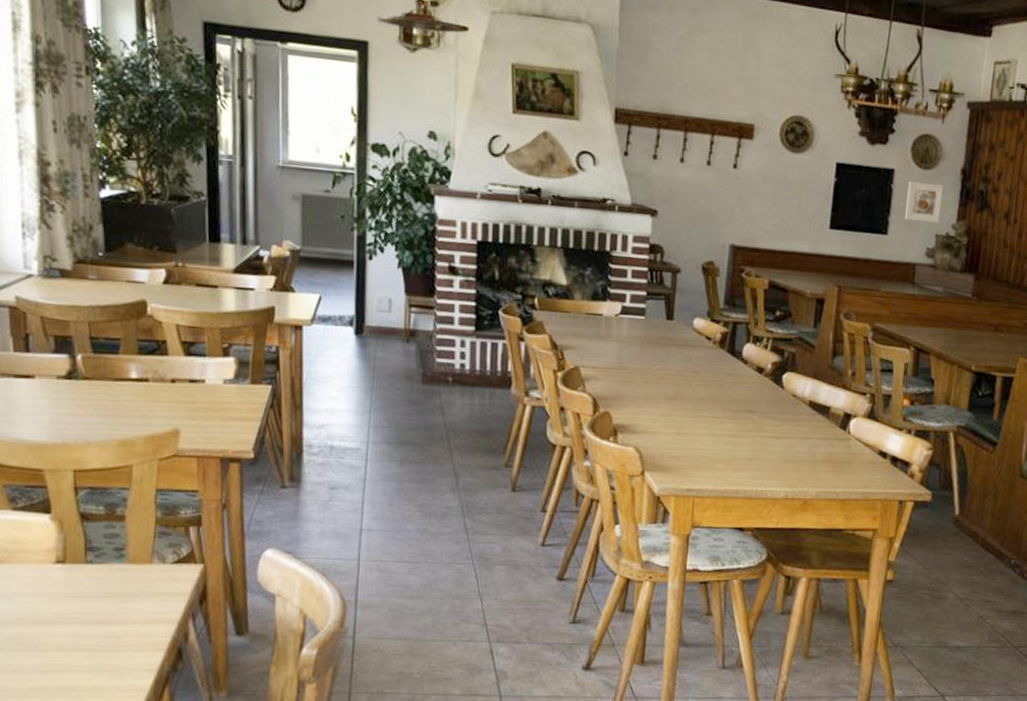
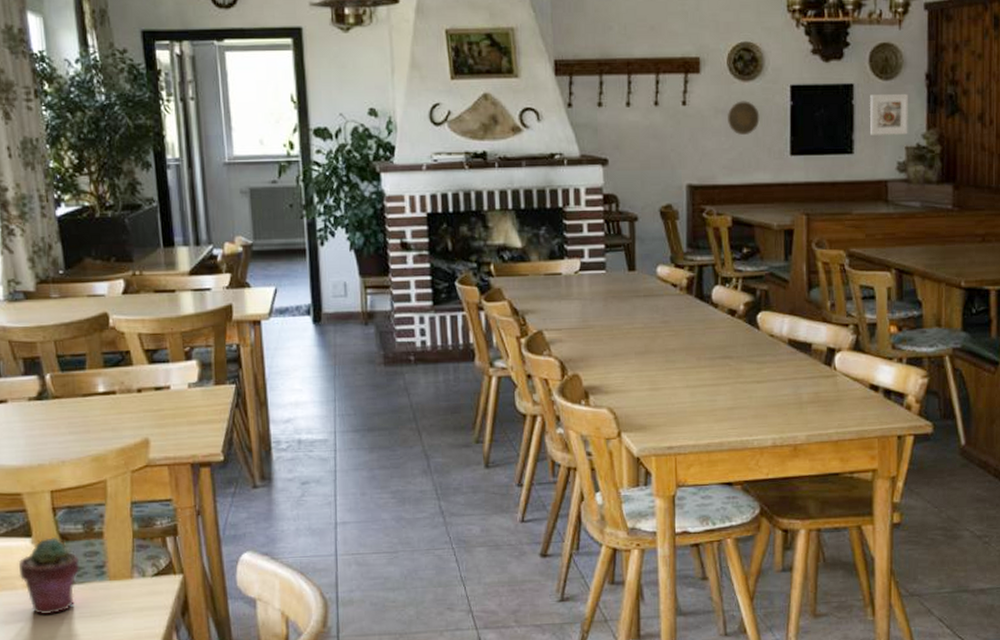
potted succulent: none [34,516,98,592] -> present [18,537,79,615]
decorative plate: none [774,171,805,204] -> present [726,101,760,135]

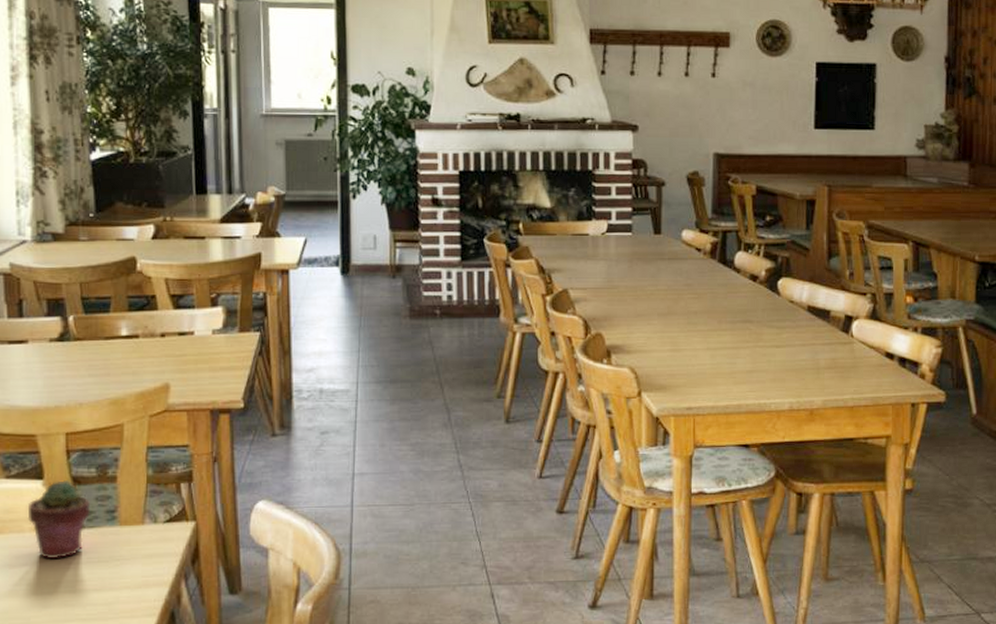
decorative plate: present [726,101,760,135] -> none [754,75,786,107]
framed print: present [870,93,908,135] -> none [891,74,928,114]

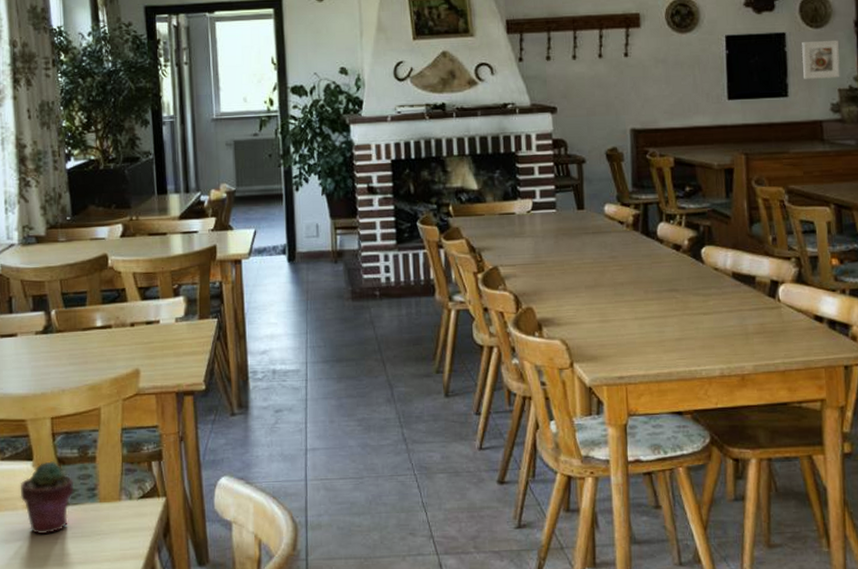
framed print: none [891,74,928,114] -> present [802,40,840,79]

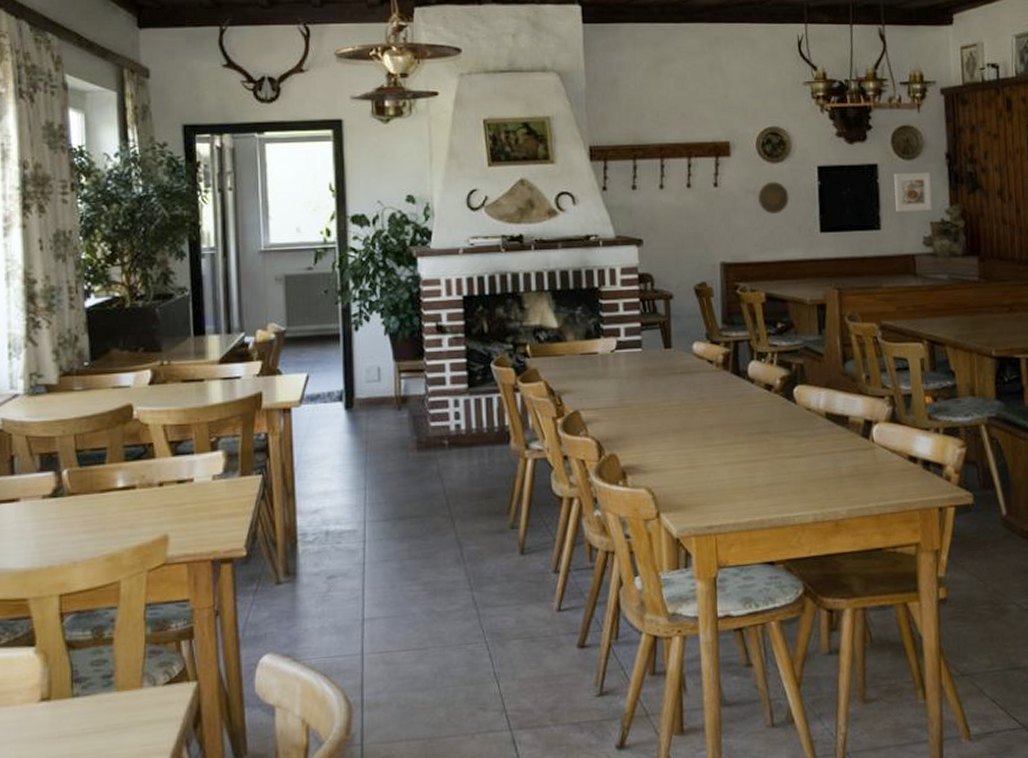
potted succulent: present [20,461,73,535] -> none [18,645,85,733]
decorative plate: none [666,51,698,82] -> present [757,181,789,214]

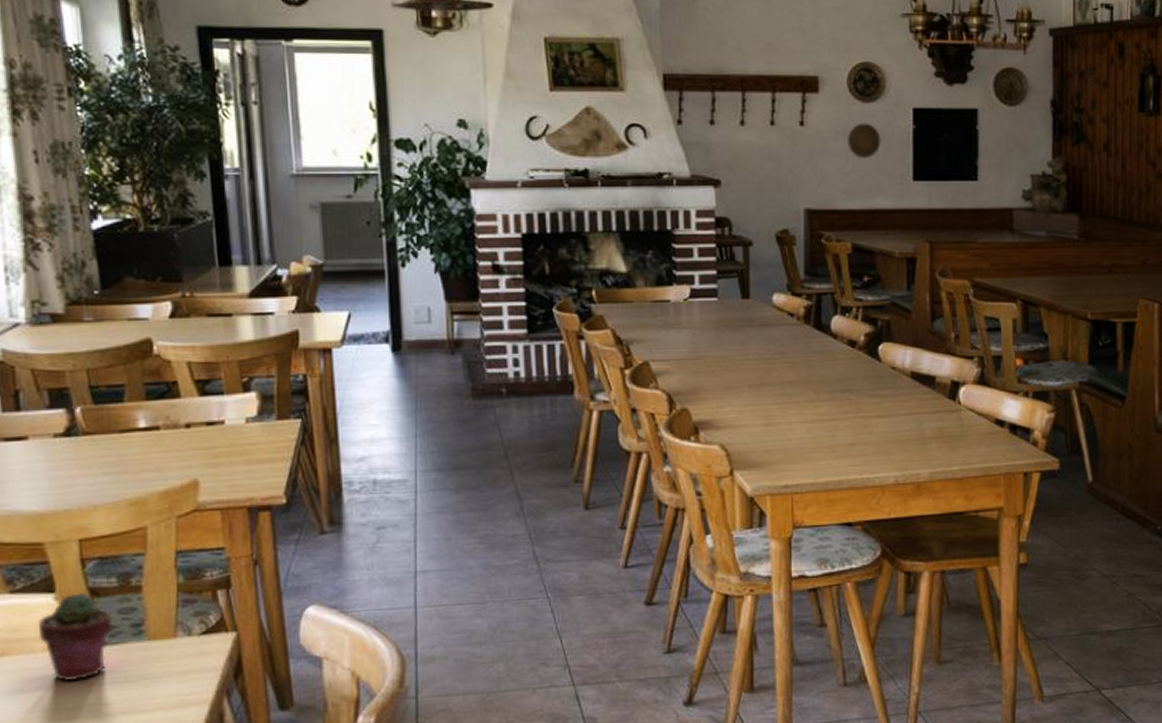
potted succulent: none [18,645,85,733] -> present [38,592,112,682]
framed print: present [894,172,932,212] -> none [995,120,1034,162]

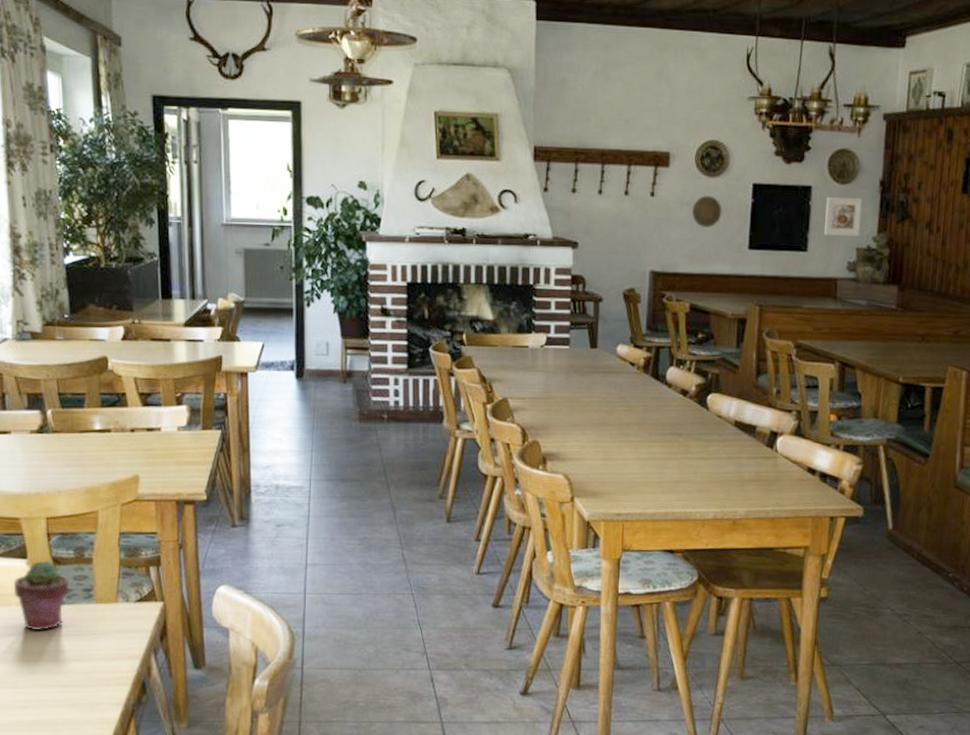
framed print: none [995,120,1034,162] -> present [824,197,862,237]

